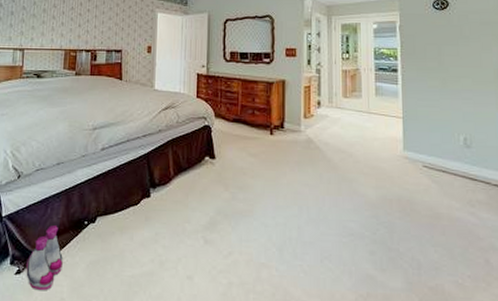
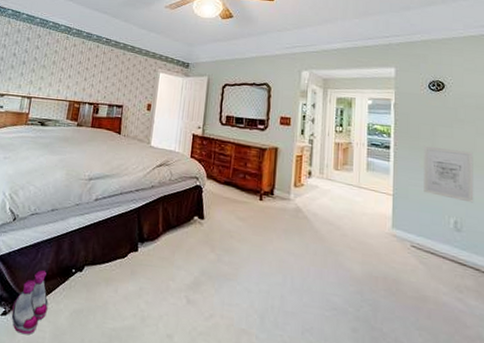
wall art: none [431,65,482,119] -> present [424,145,474,203]

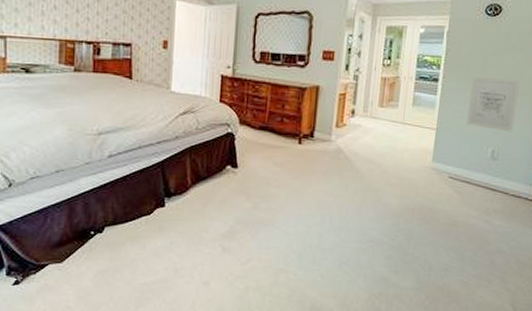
boots: present [11,270,48,335] -> none [25,236,67,300]

